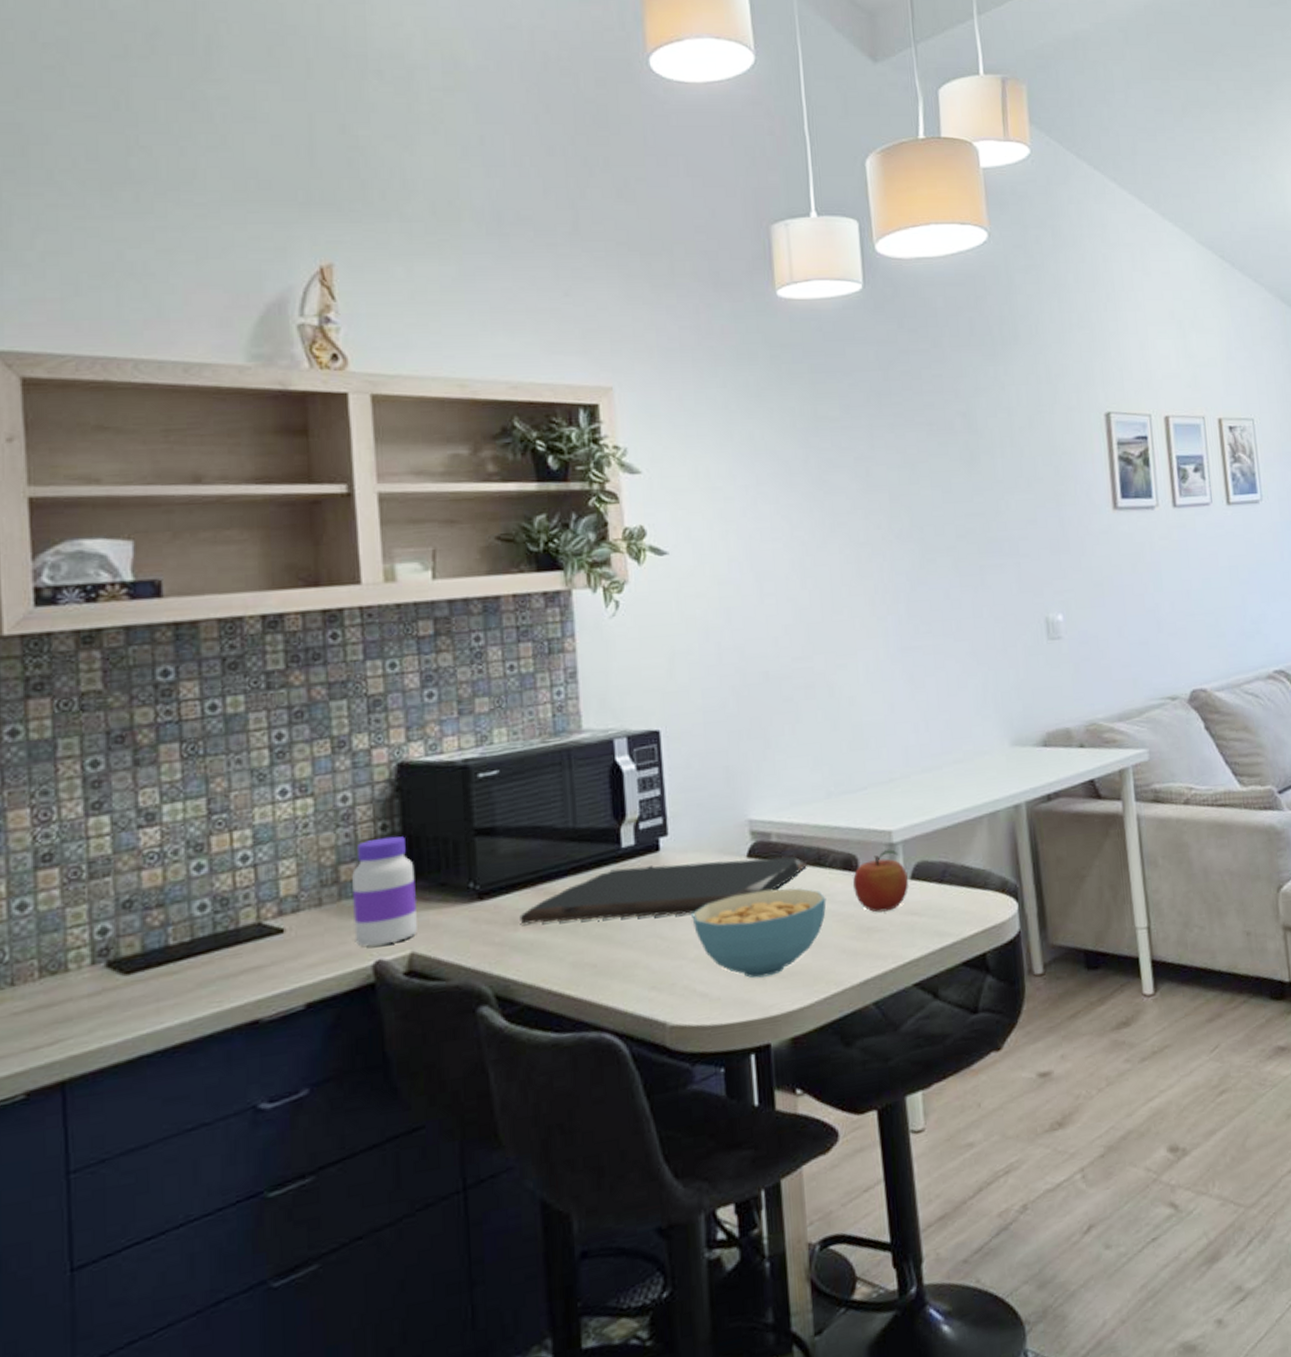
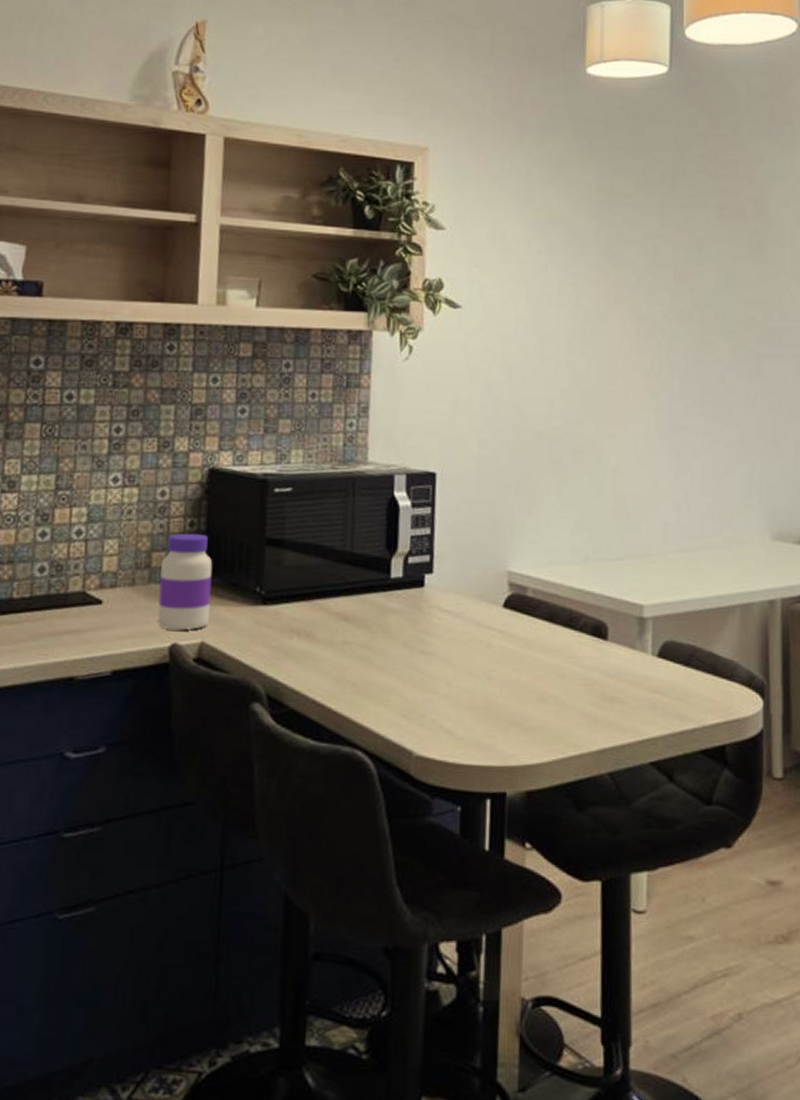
cutting board: present [519,856,808,925] -> none [295,597,560,652]
cereal bowl: present [692,887,827,979] -> none [446,641,573,727]
fruit: present [852,849,910,913] -> none [600,623,656,685]

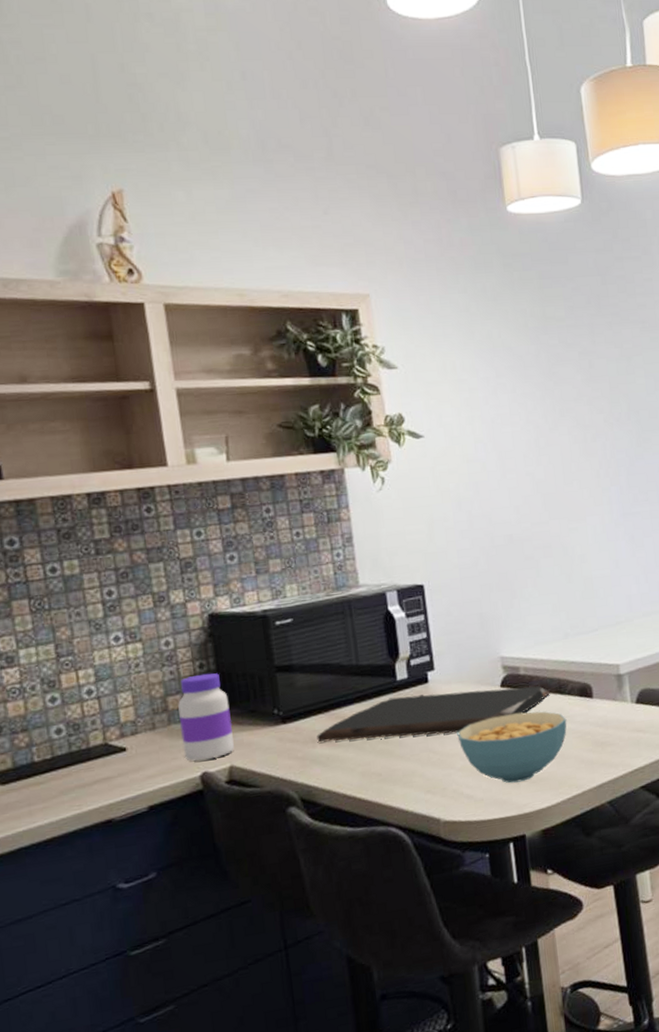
cutting board: none [295,597,560,652] -> present [317,686,551,743]
cereal bowl: none [446,641,573,727] -> present [457,711,567,784]

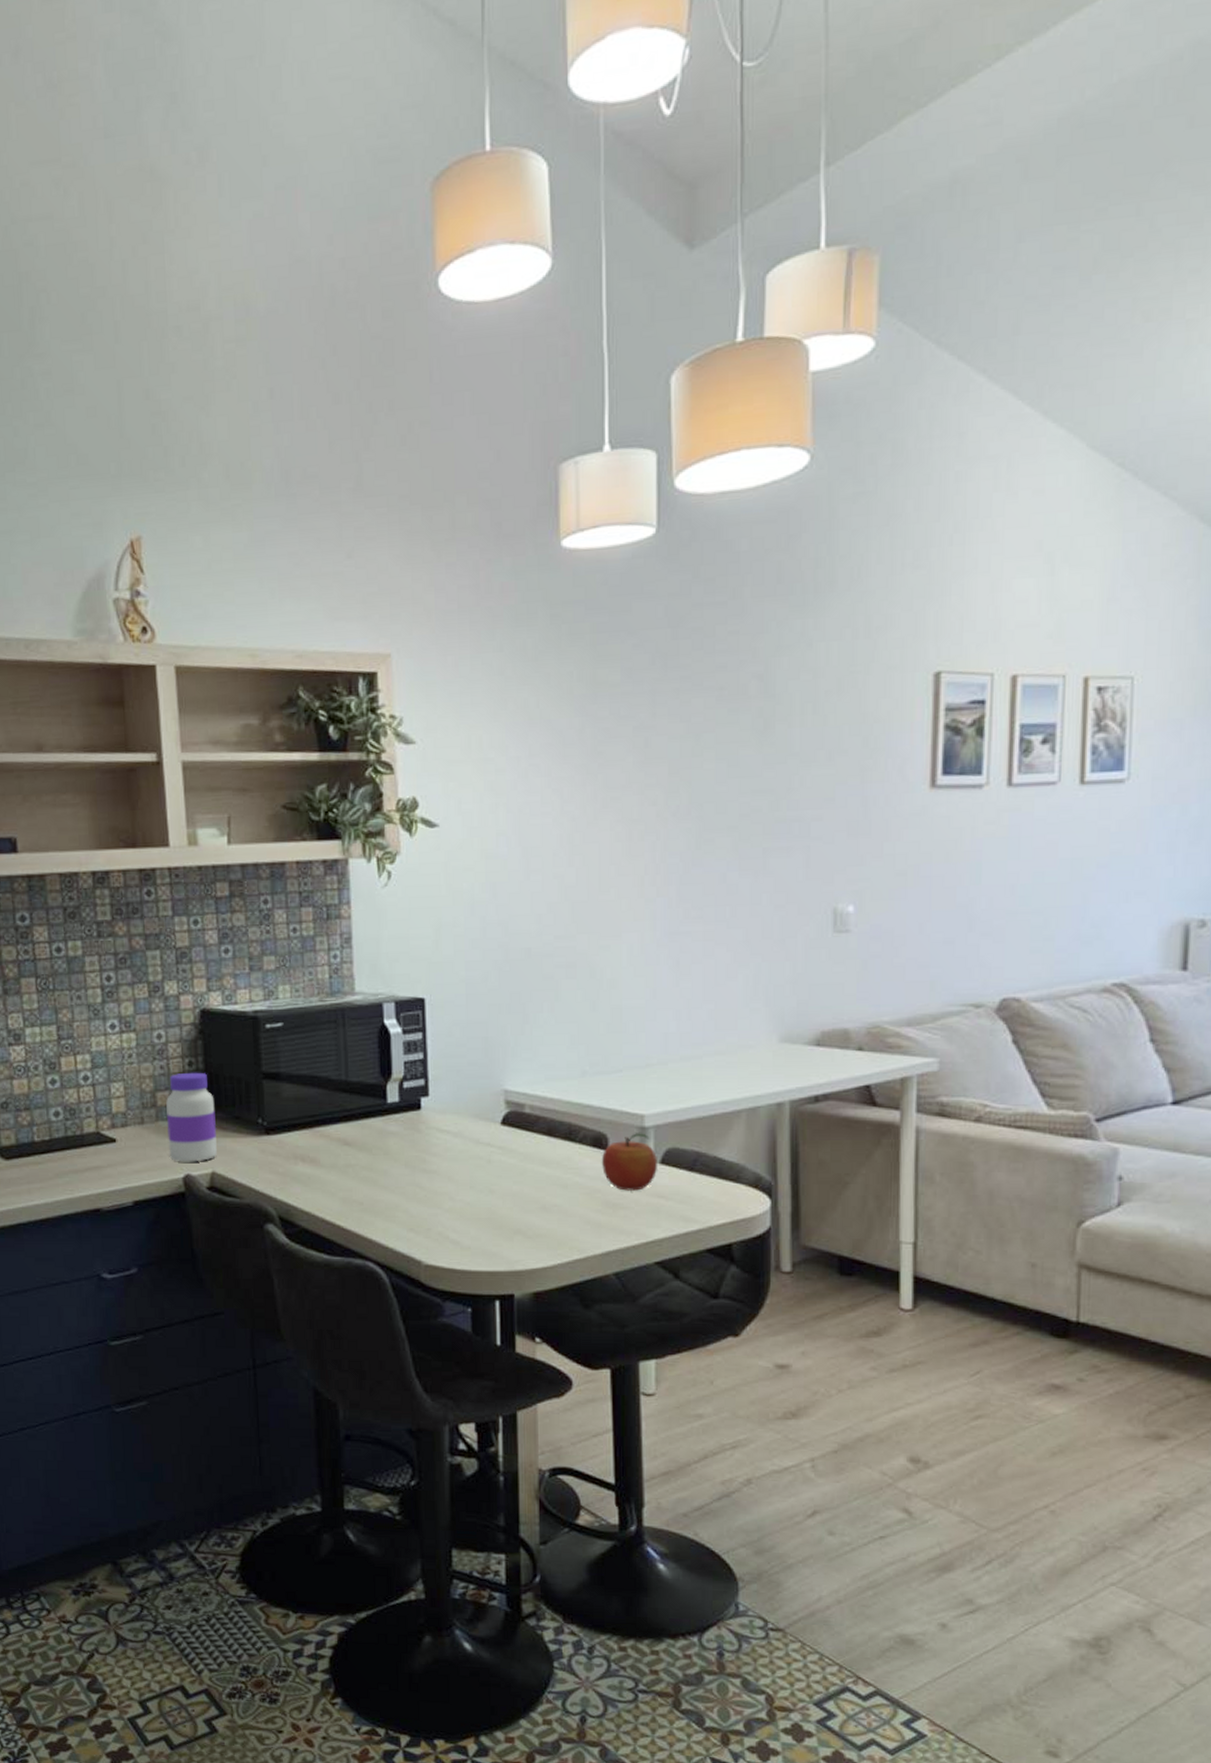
cutting board: present [317,686,551,743] -> none [299,1121,559,1169]
cereal bowl: present [457,711,567,784] -> none [448,1157,575,1235]
fruit: none [588,679,635,730] -> present [601,1133,658,1191]

